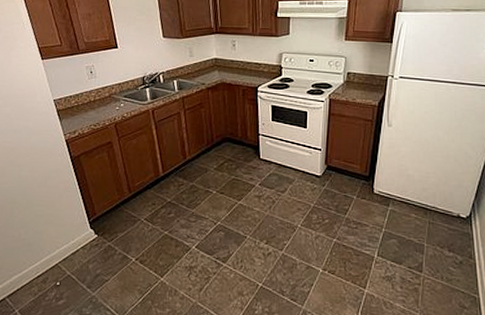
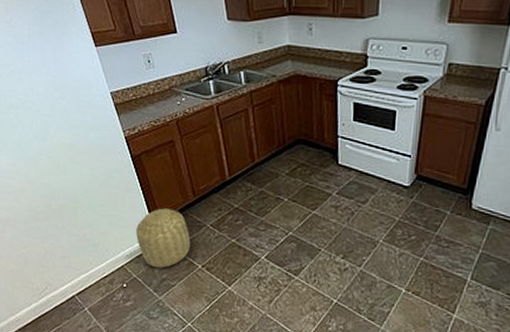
basket: none [72,205,125,264] -> present [136,208,191,268]

